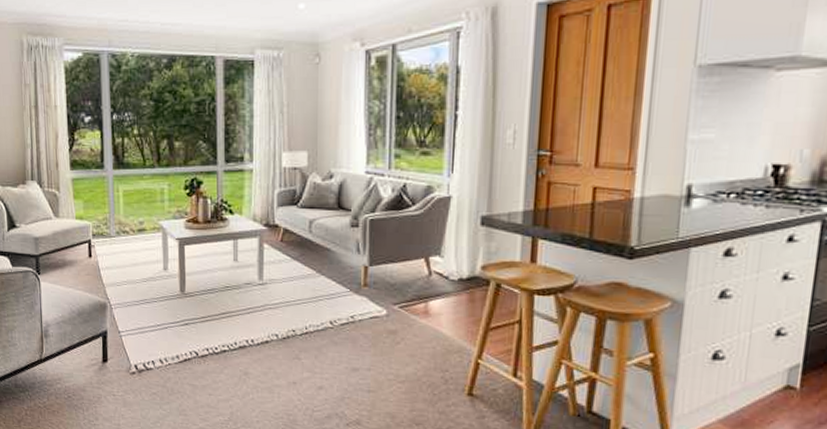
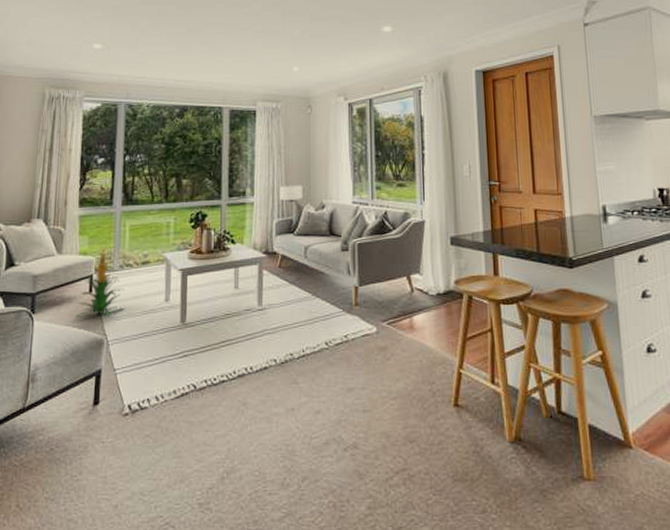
indoor plant: none [78,211,123,282] -> present [75,246,125,318]

